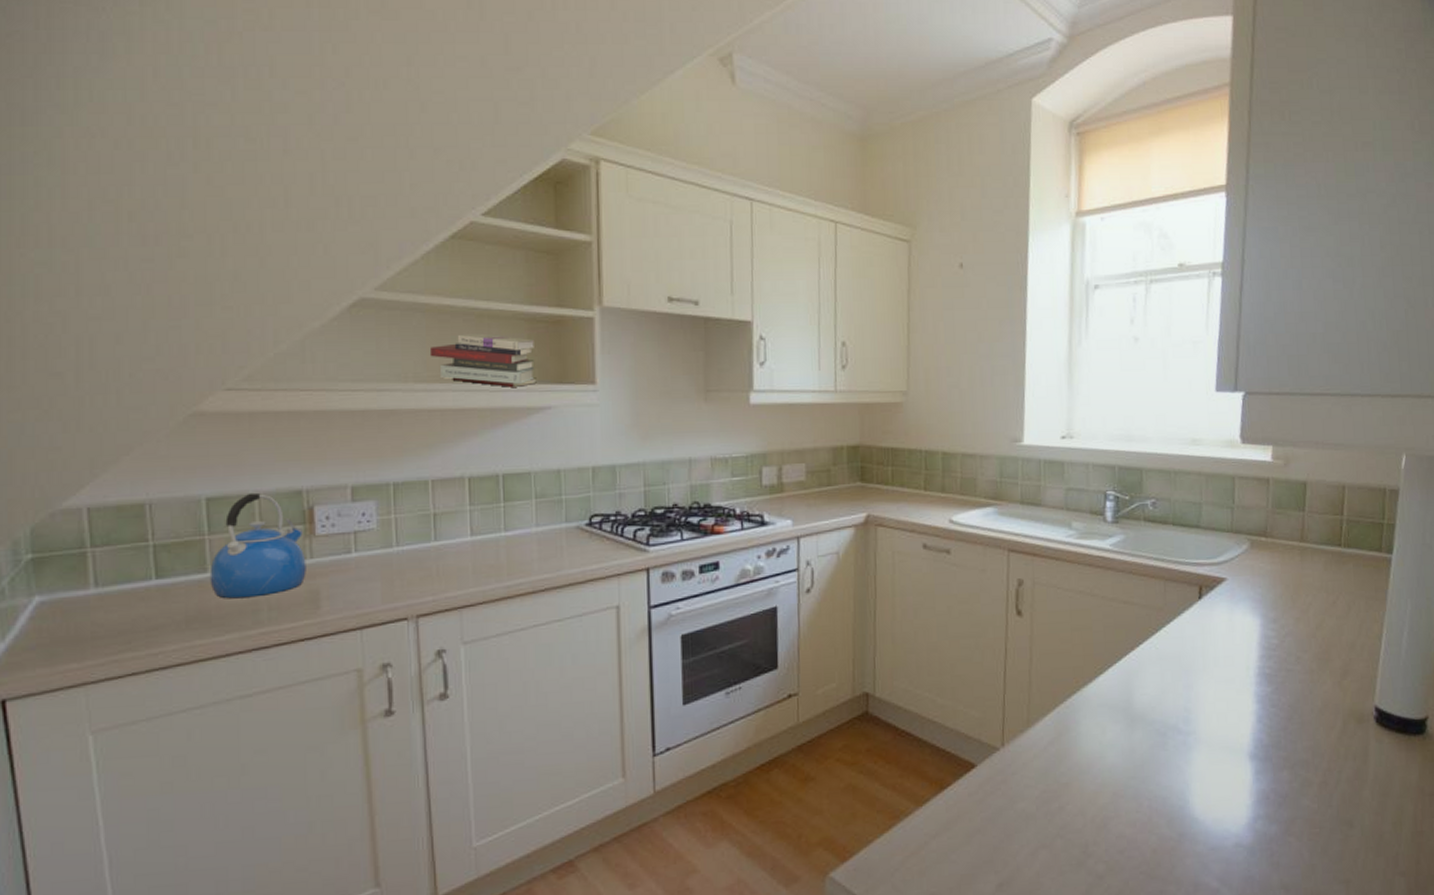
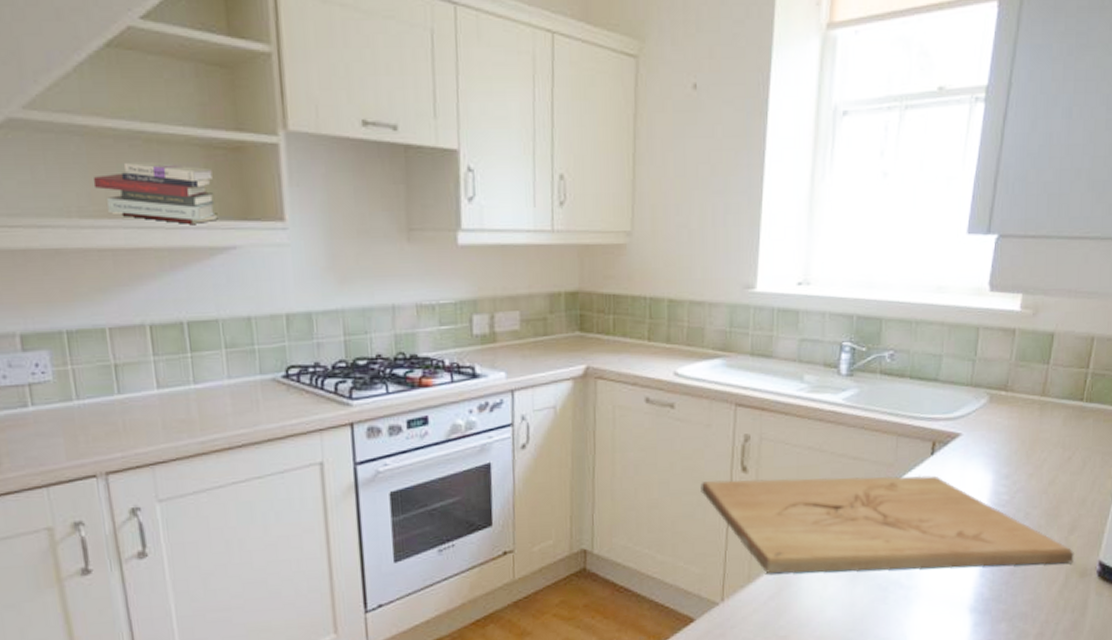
cutting board: none [977,619,1350,719] -> present [700,475,1075,575]

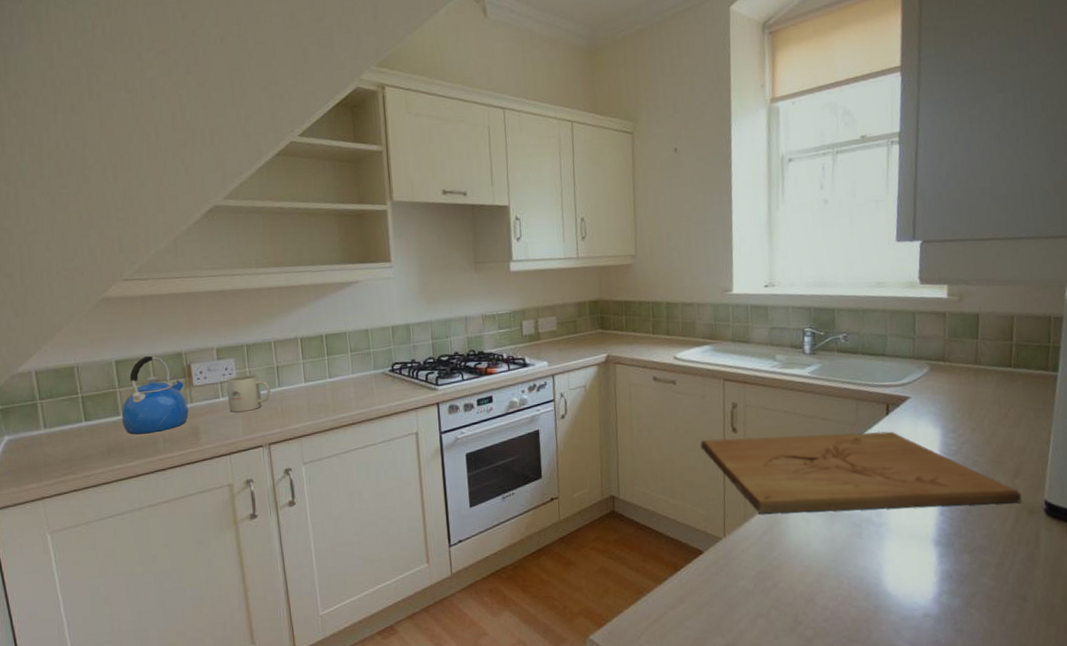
mug: none [38,374,107,429] -> present [226,374,271,413]
books: present [93,161,216,224] -> none [266,227,346,268]

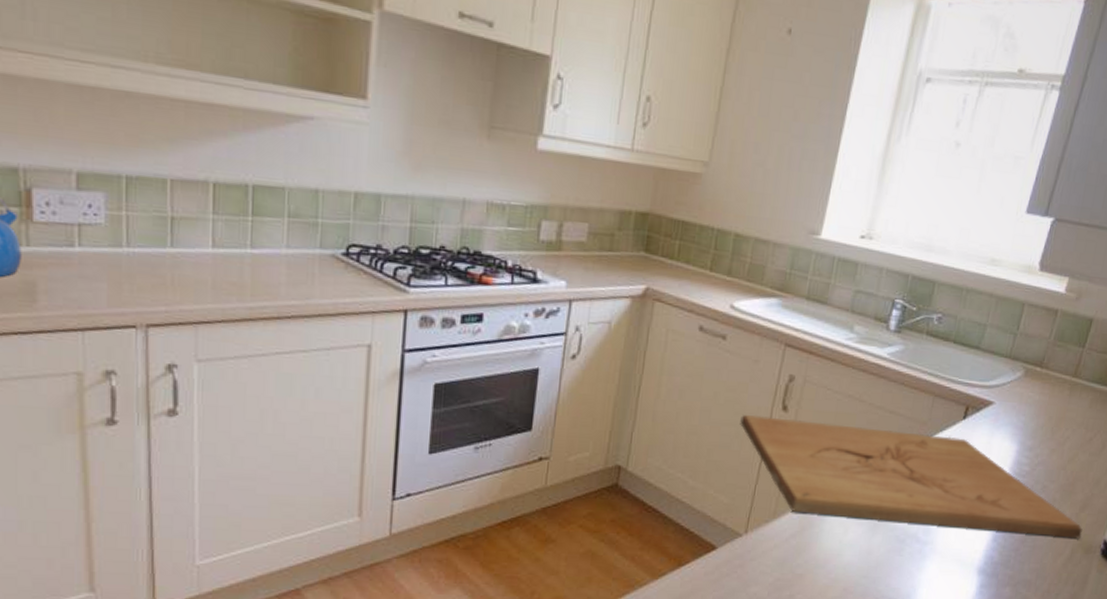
mug: present [226,374,271,413] -> none [87,219,157,275]

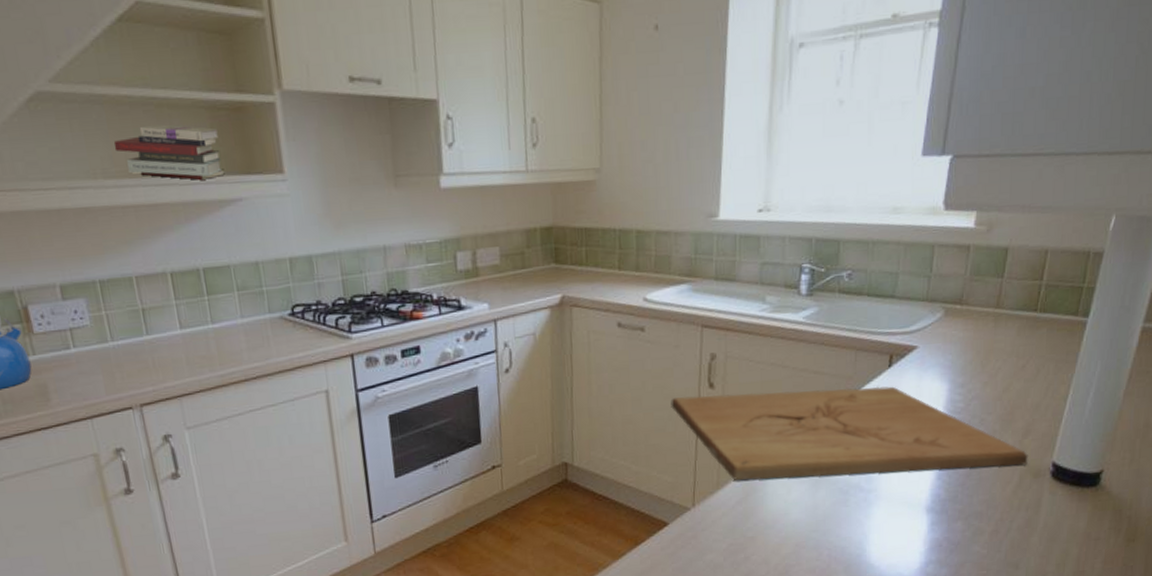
books: none [175,15,301,89] -> present [113,124,224,180]

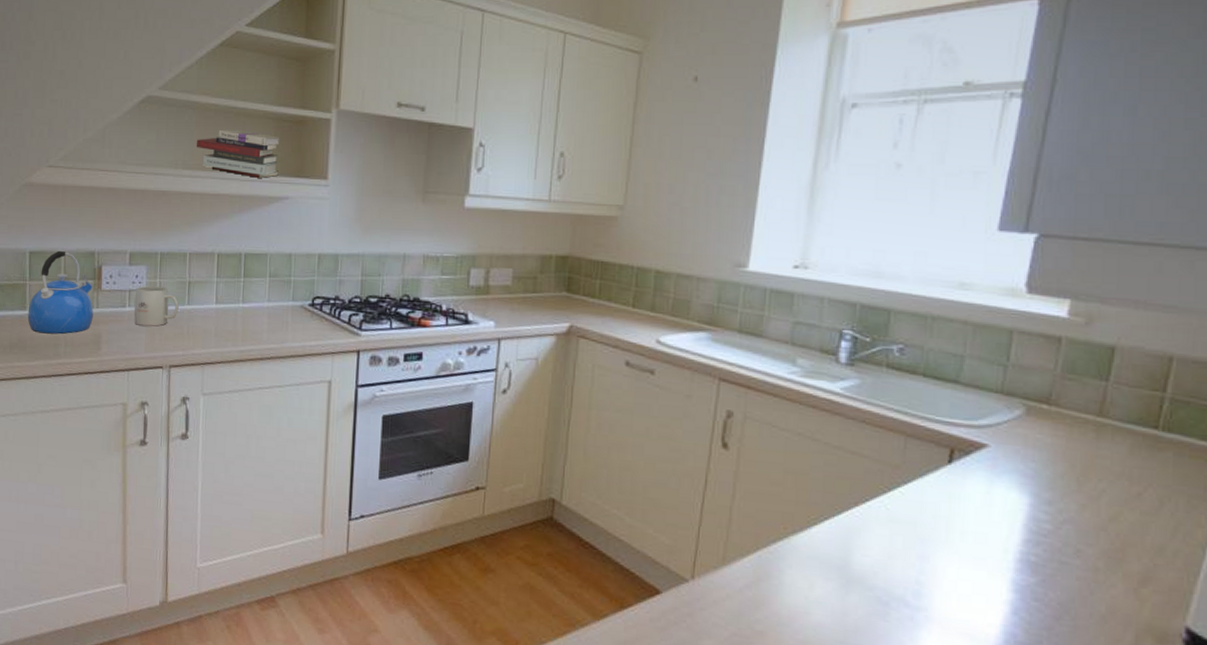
mug: none [78,318,137,368] -> present [134,285,179,327]
cutting board: present [671,386,1029,481] -> none [676,451,1150,622]

